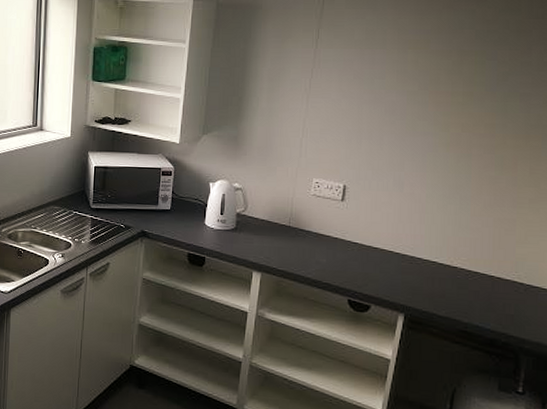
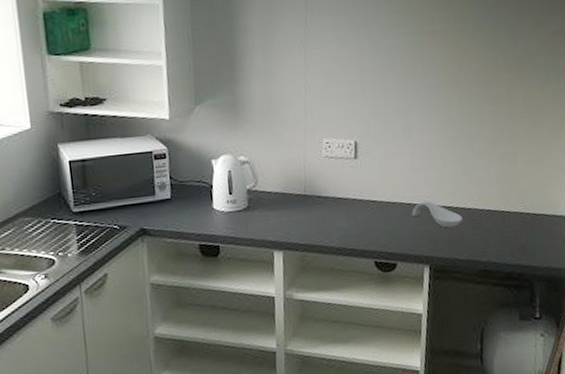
spoon rest: none [392,252,446,282] -> present [411,201,462,228]

